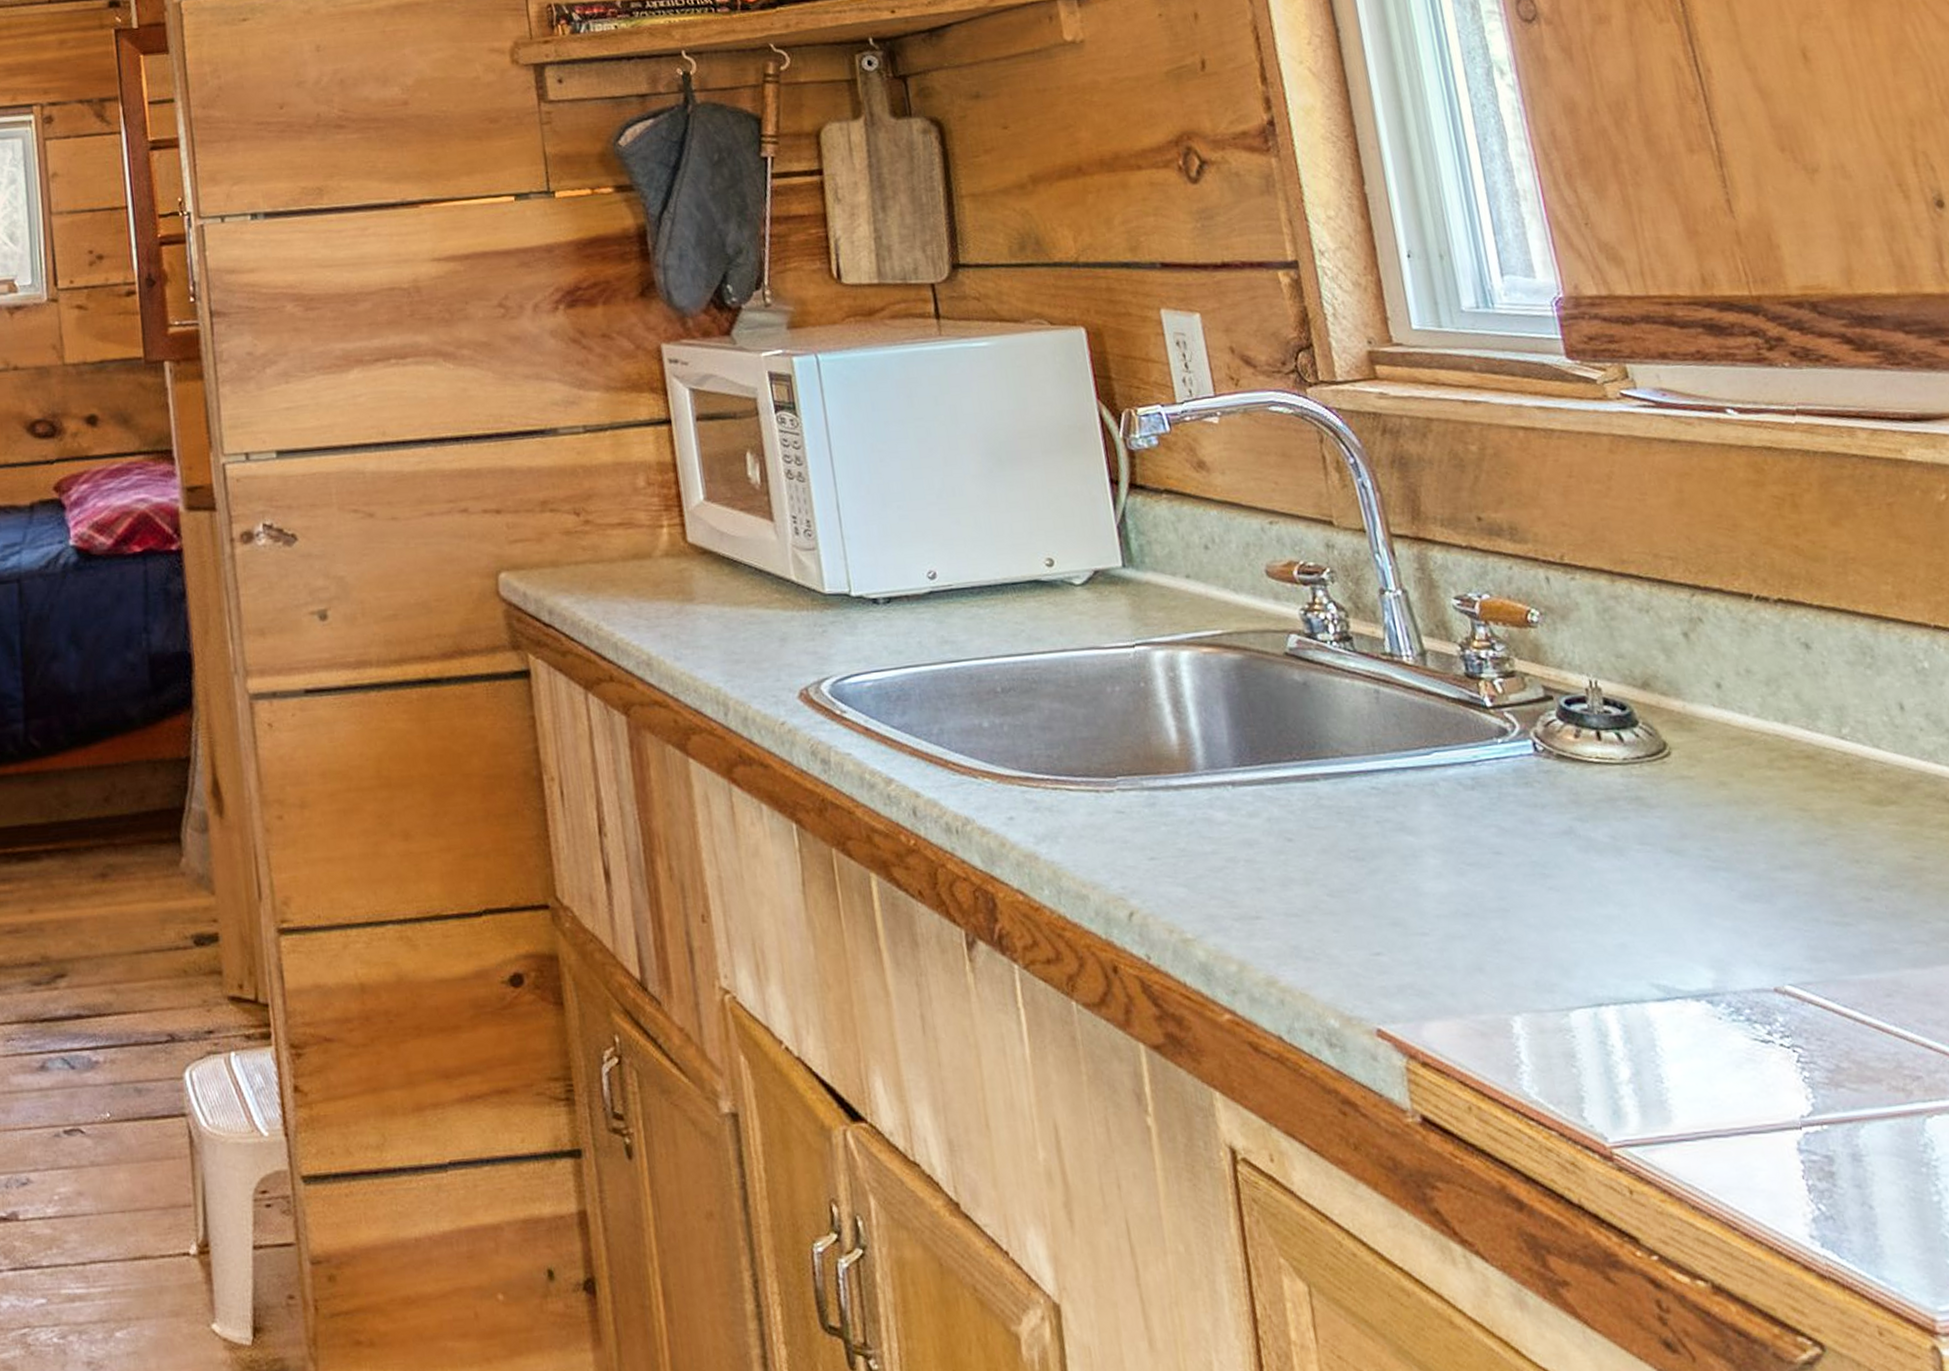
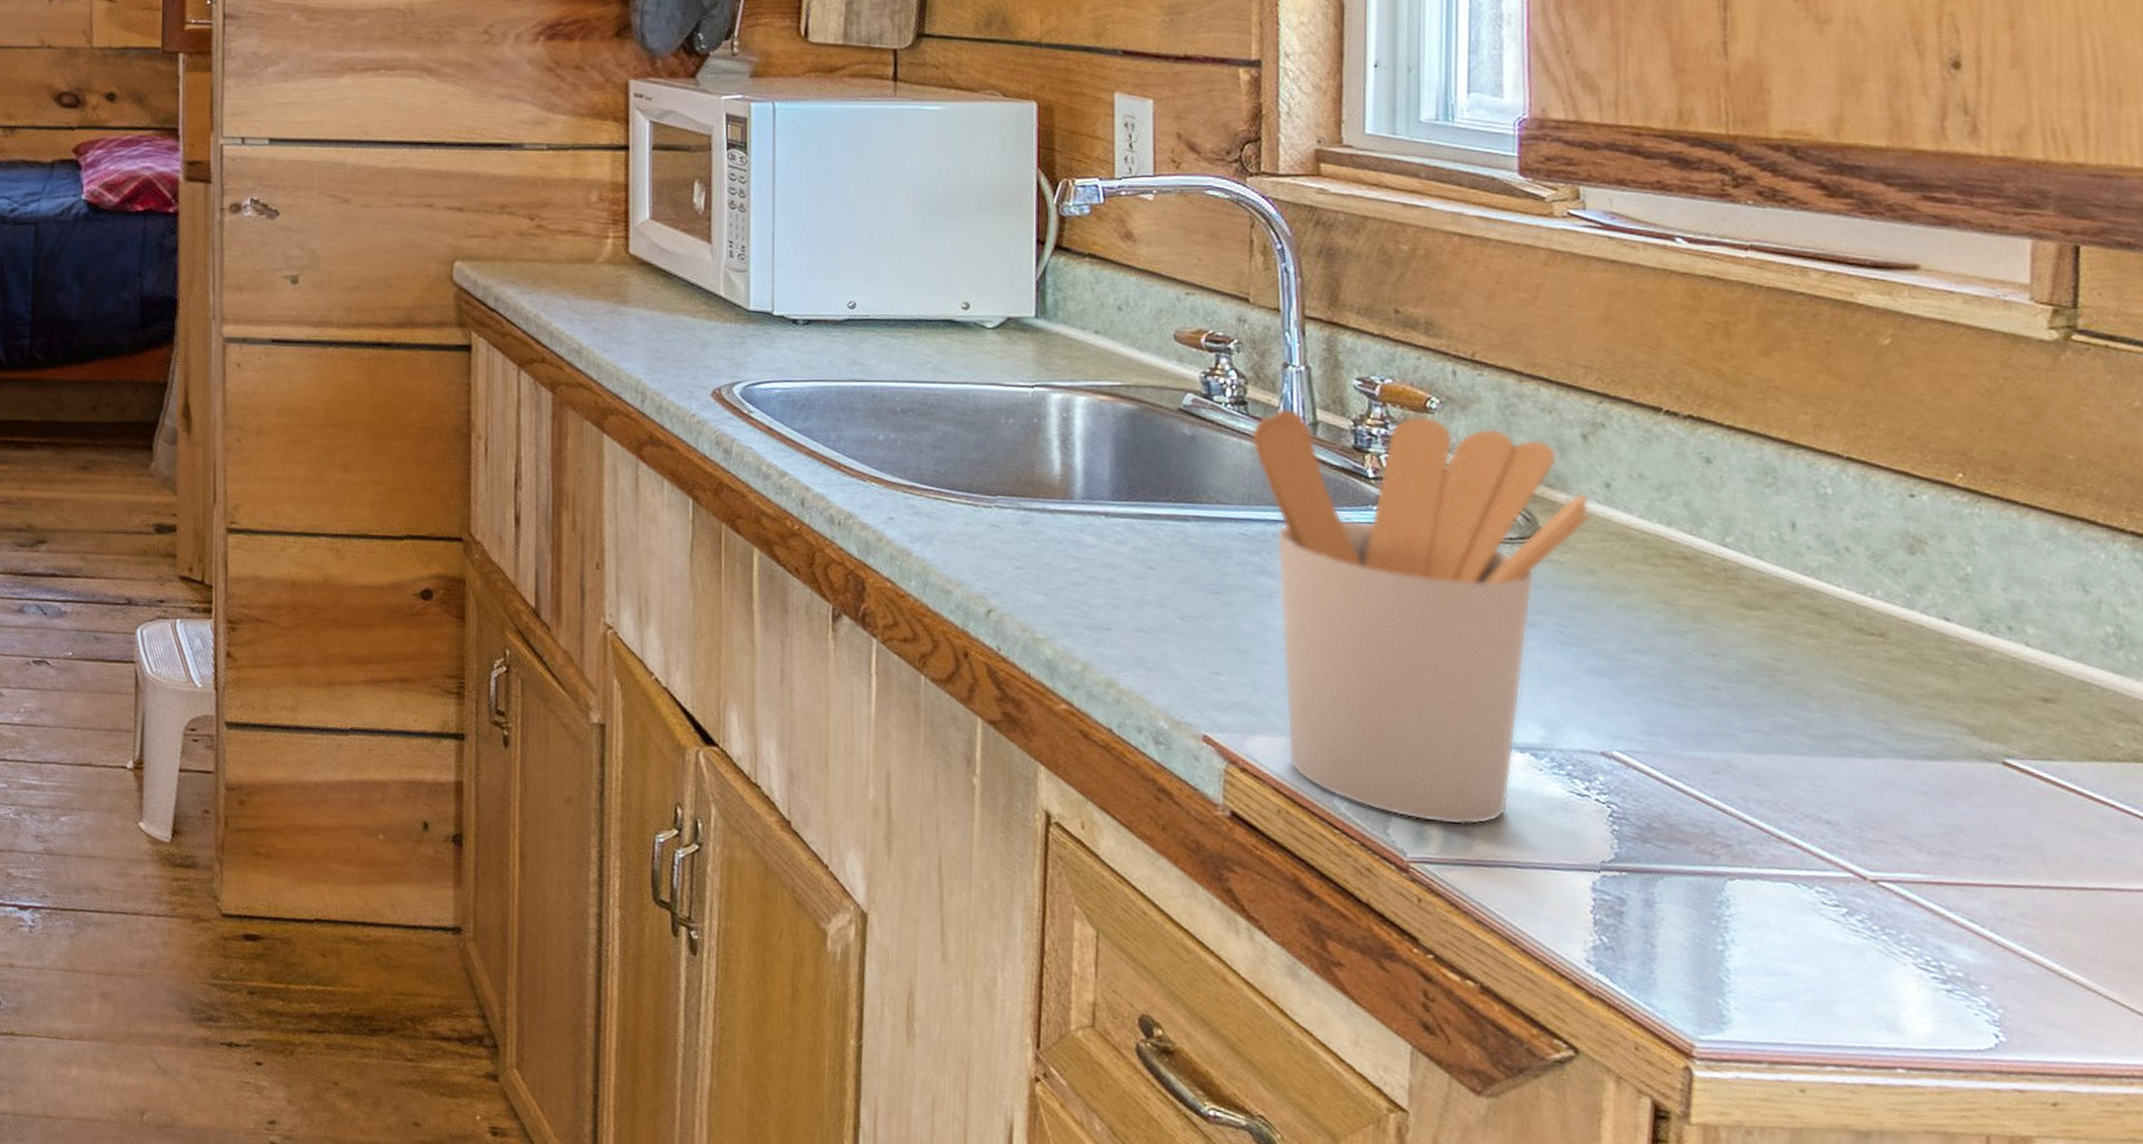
utensil holder: none [1361,631,1711,1097] -> present [1251,408,1591,825]

